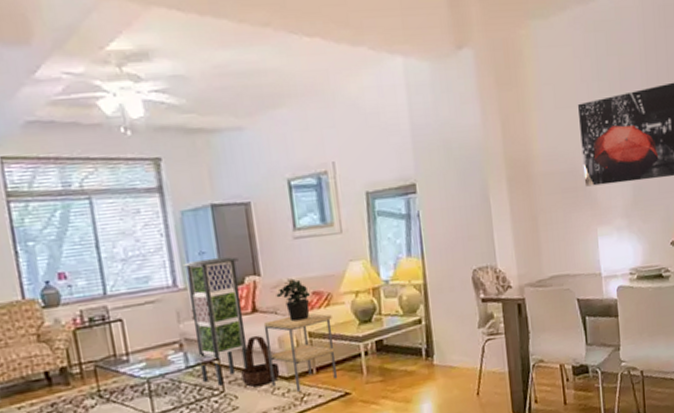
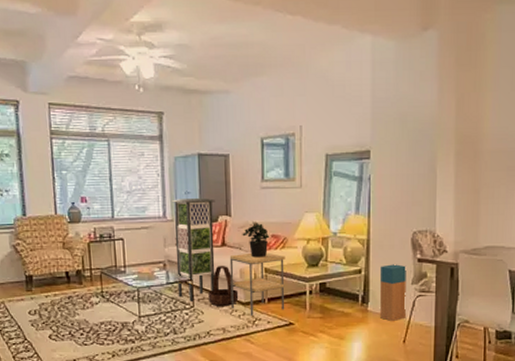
pouf: none [442,307,476,374] -> present [380,264,406,322]

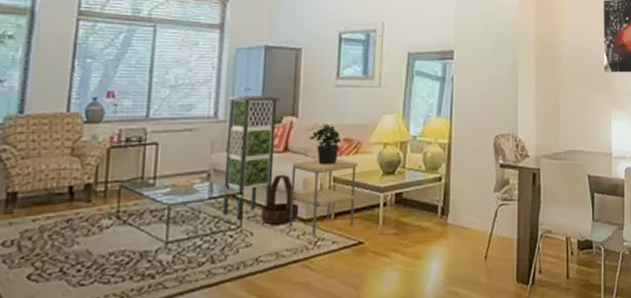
pouf: present [380,264,406,322] -> none [461,170,489,236]

